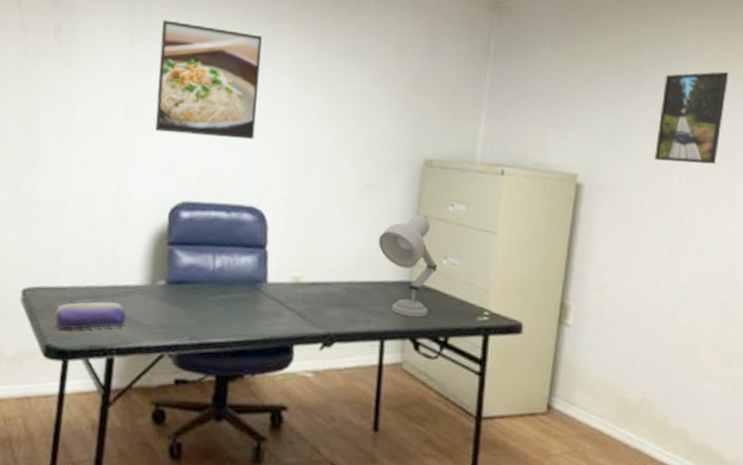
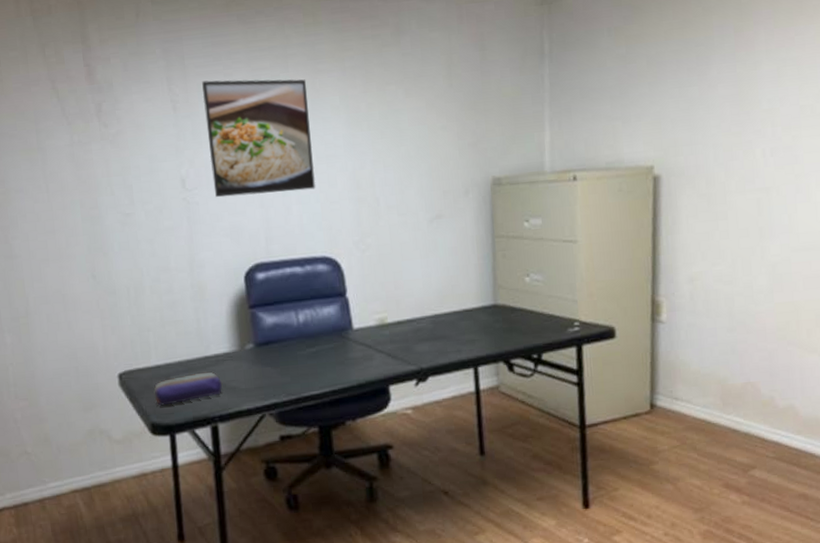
desk lamp: present [378,215,438,318] -> none [457,236,521,340]
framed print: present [654,71,729,164] -> none [733,27,806,137]

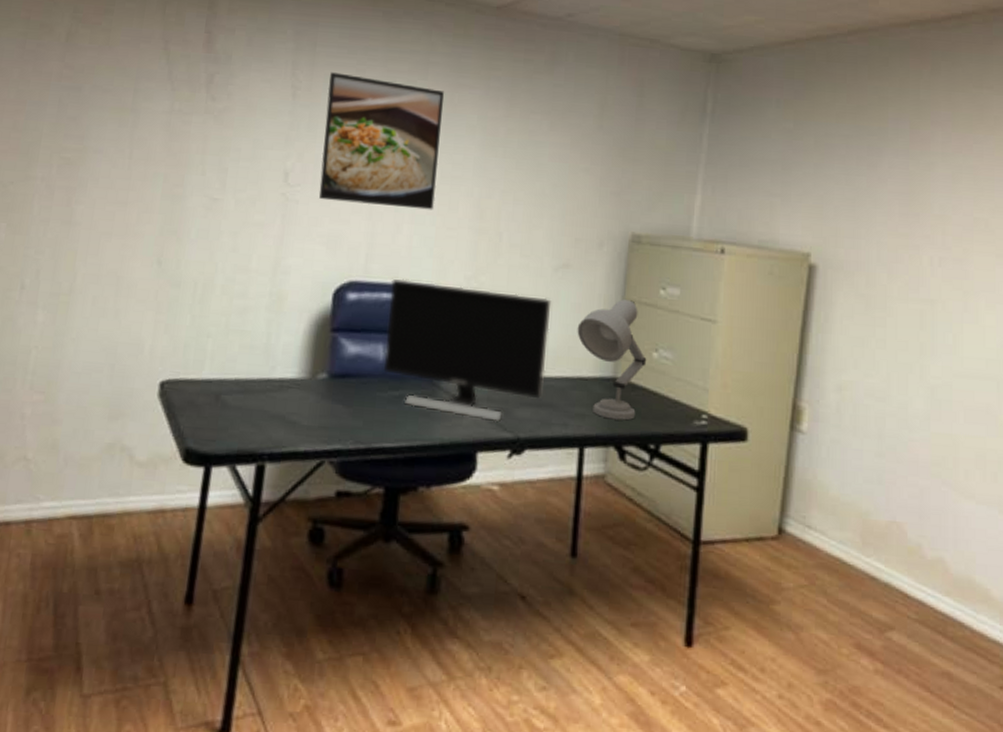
pencil case: present [154,372,223,406] -> none [197,397,282,430]
monitor: none [291,247,436,359] -> present [383,279,552,422]
desk lamp: none [457,236,521,340] -> present [577,299,647,421]

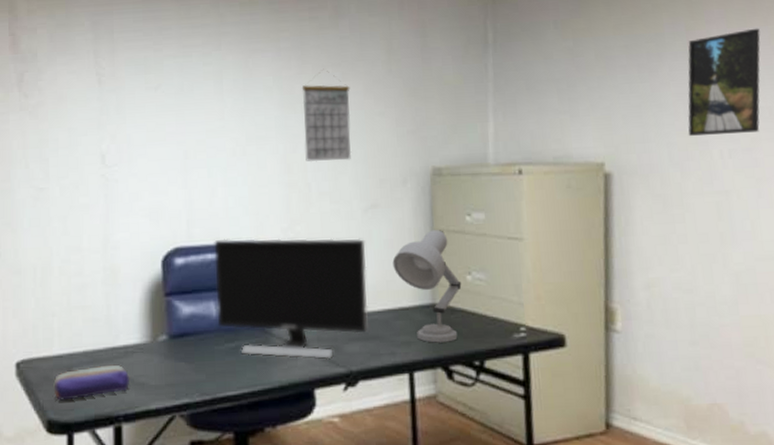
pencil case: none [197,397,282,430] -> present [53,364,130,401]
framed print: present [318,72,445,210] -> none [130,55,244,176]
calendar: none [500,114,557,214] -> present [301,68,352,162]
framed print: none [899,136,985,243] -> present [688,28,760,136]

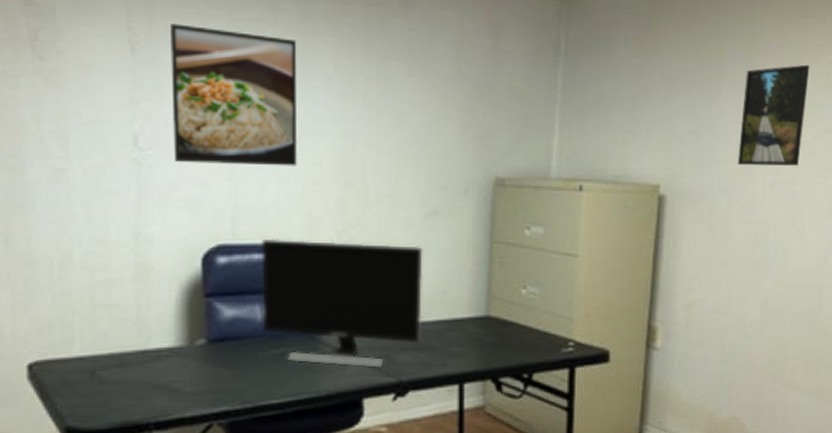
pencil case: present [53,364,130,401] -> none [73,369,163,407]
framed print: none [130,55,244,176] -> present [169,23,298,166]
calendar: present [301,68,352,162] -> none [364,61,416,163]
desk lamp: present [392,230,462,343] -> none [449,242,516,355]

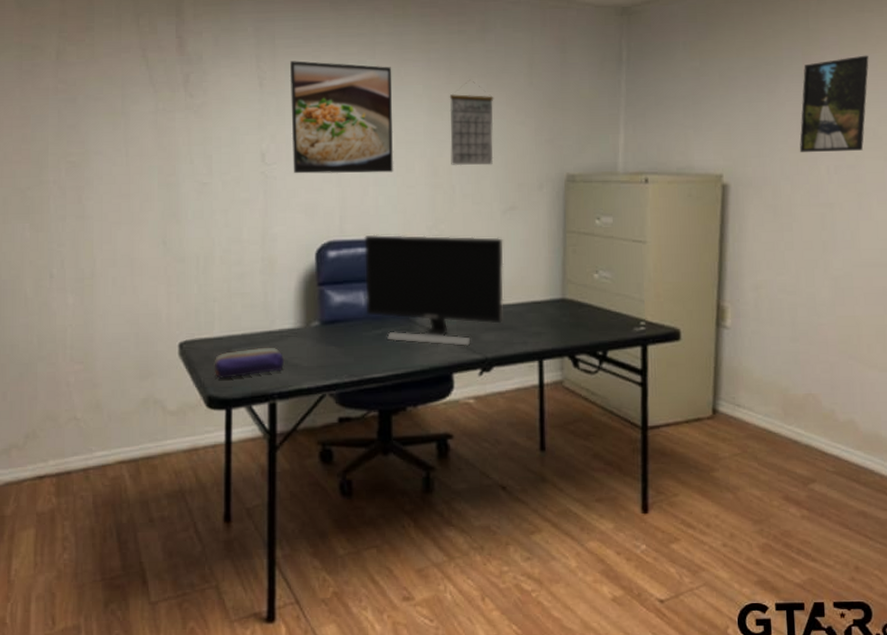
pencil case: none [73,369,163,407] -> present [214,347,285,379]
calendar: none [364,61,416,163] -> present [449,79,494,166]

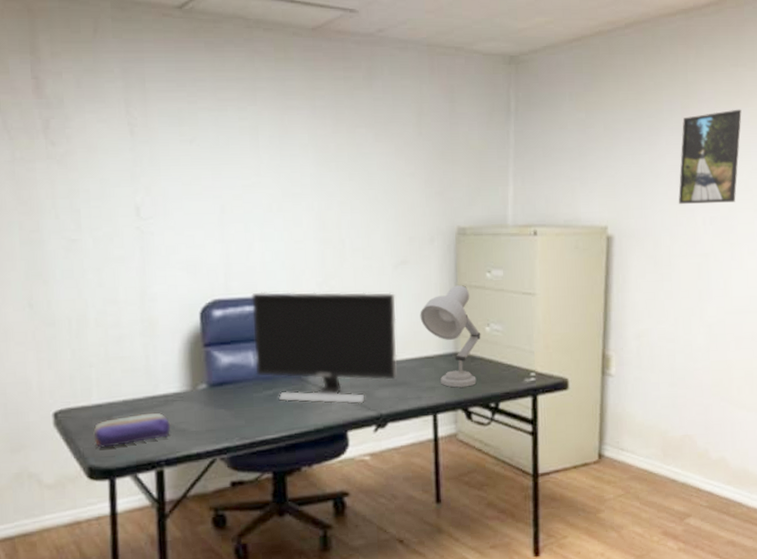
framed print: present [289,61,394,174] -> none [163,106,280,229]
calendar: present [449,79,494,166] -> none [336,128,384,220]
desk lamp: none [527,231,589,334] -> present [420,285,481,388]

